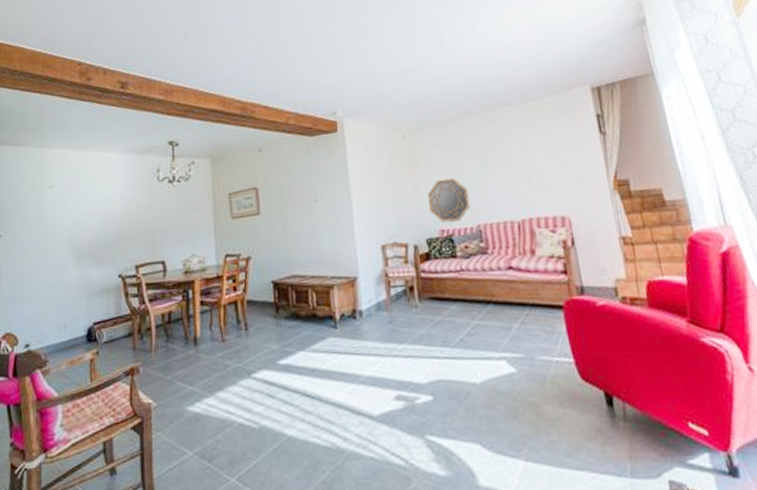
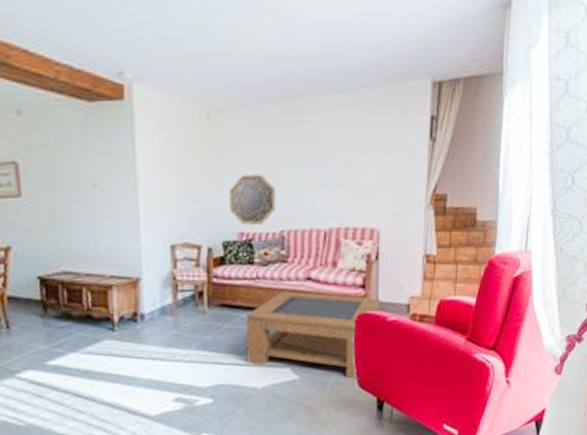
coffee table: none [455,281,589,372] -> present [246,291,381,380]

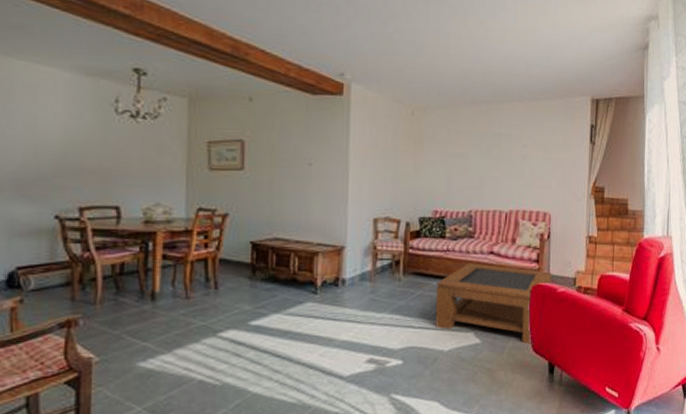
home mirror: present [230,174,276,226] -> none [427,162,467,206]

